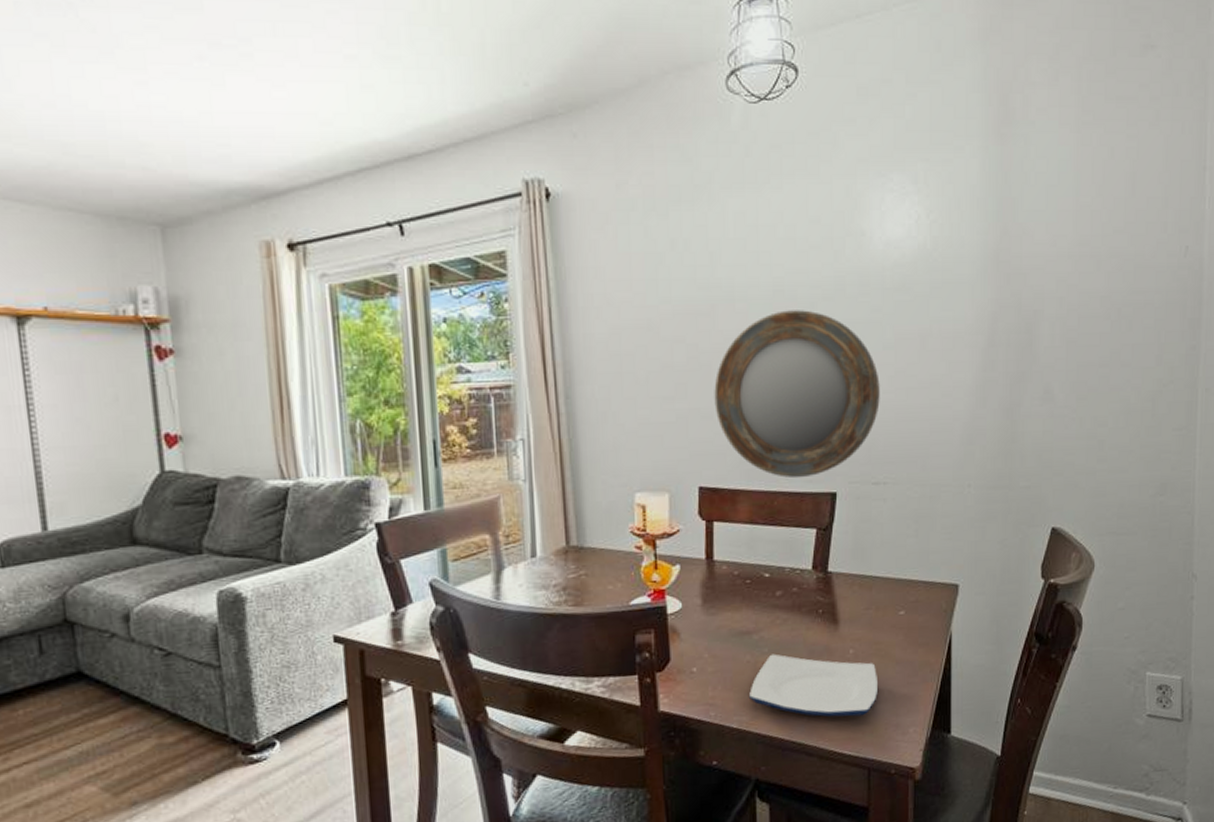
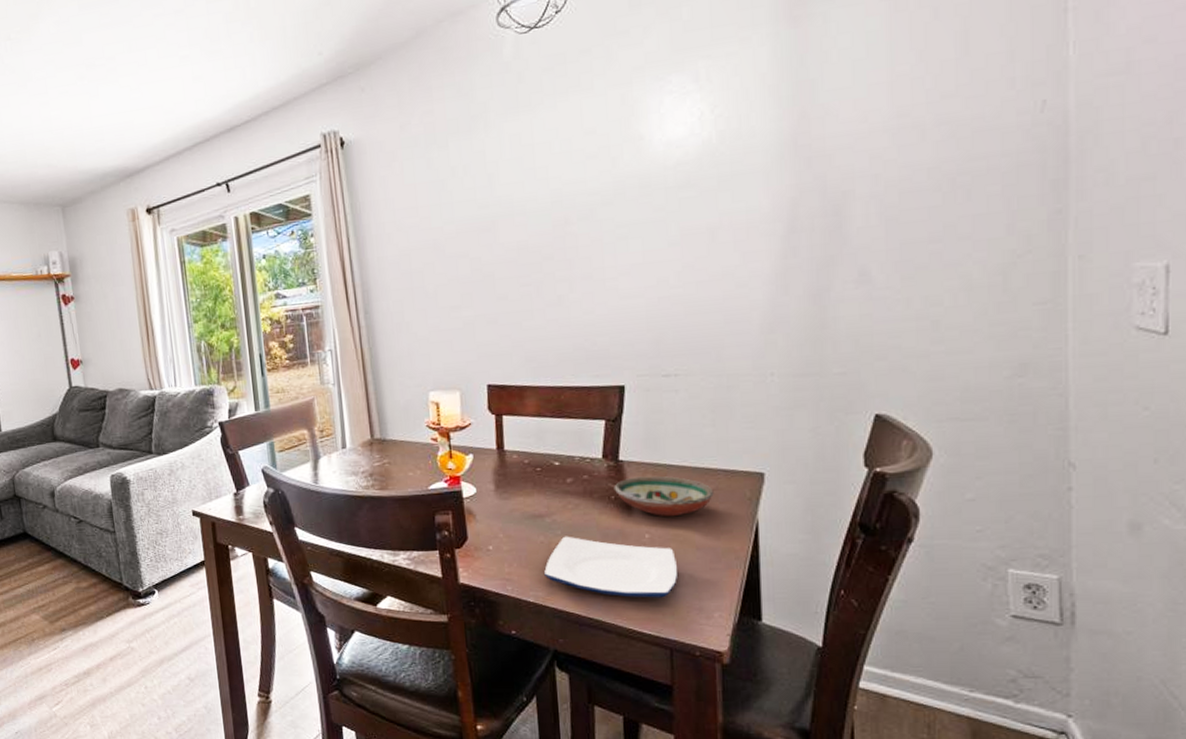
home mirror: present [714,310,880,479] -> none [498,216,667,374]
decorative bowl: none [822,588,914,631] -> present [613,475,714,517]

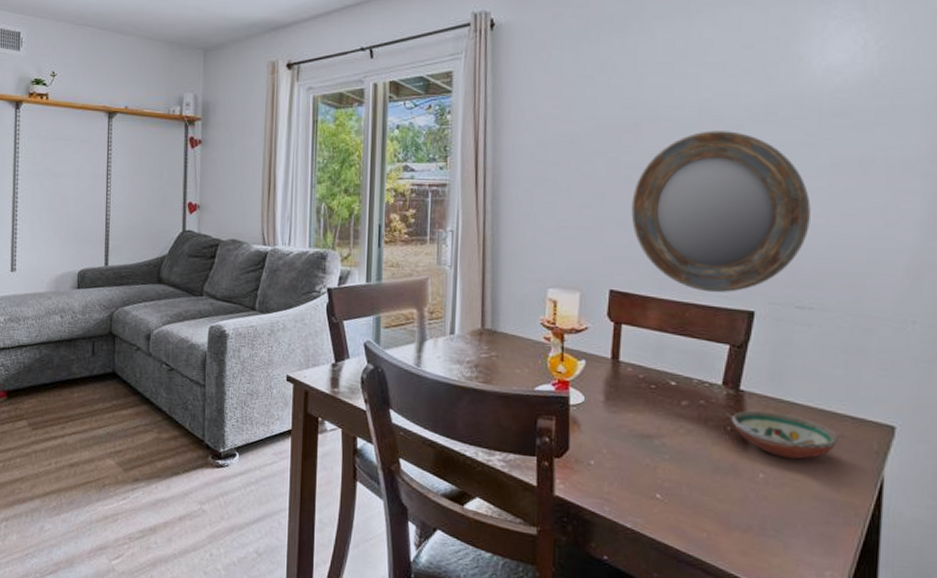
home mirror: none [498,216,667,374] -> present [631,131,811,293]
plate: present [544,536,677,598] -> none [646,462,790,546]

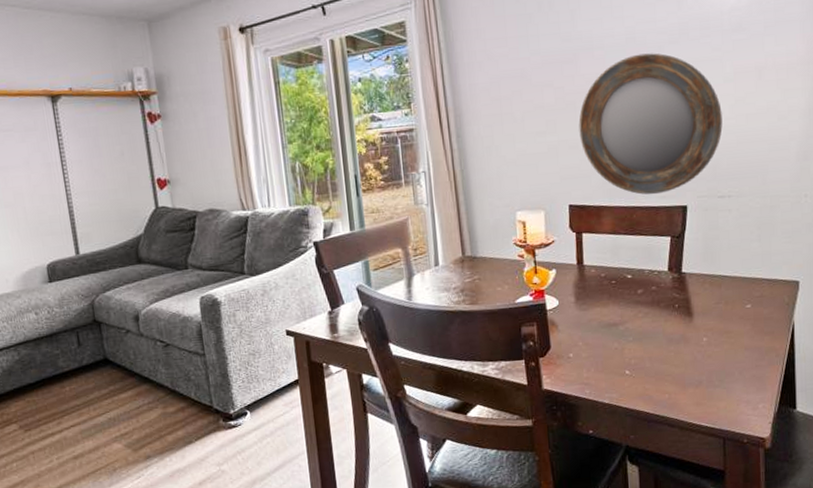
decorative bowl: present [731,410,839,459] -> none [677,285,759,322]

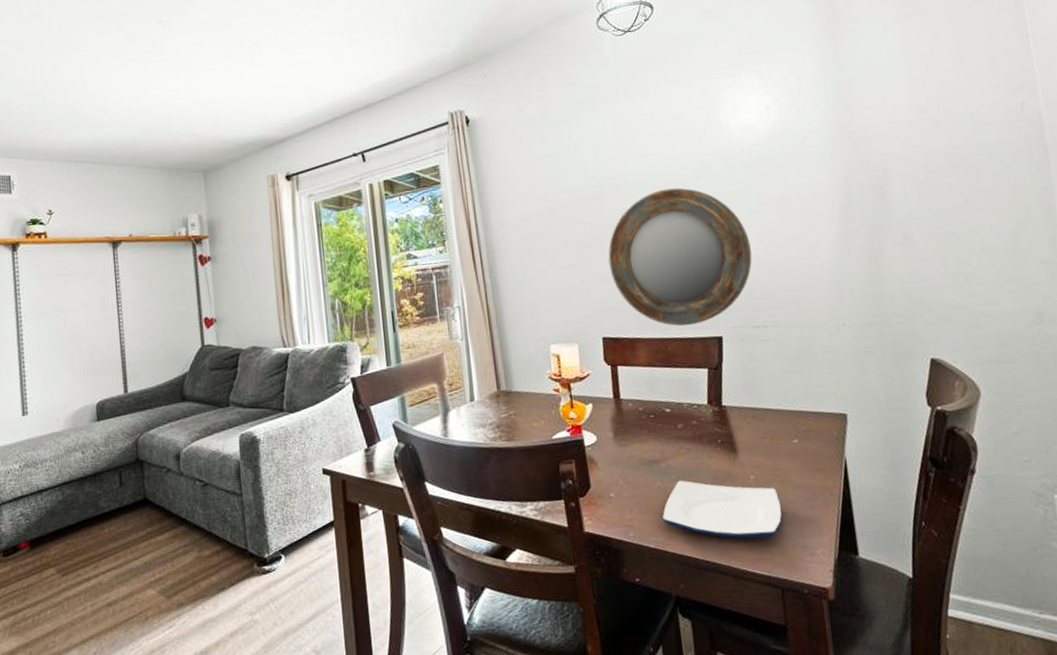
plate: none [618,342,729,395] -> present [662,480,782,538]

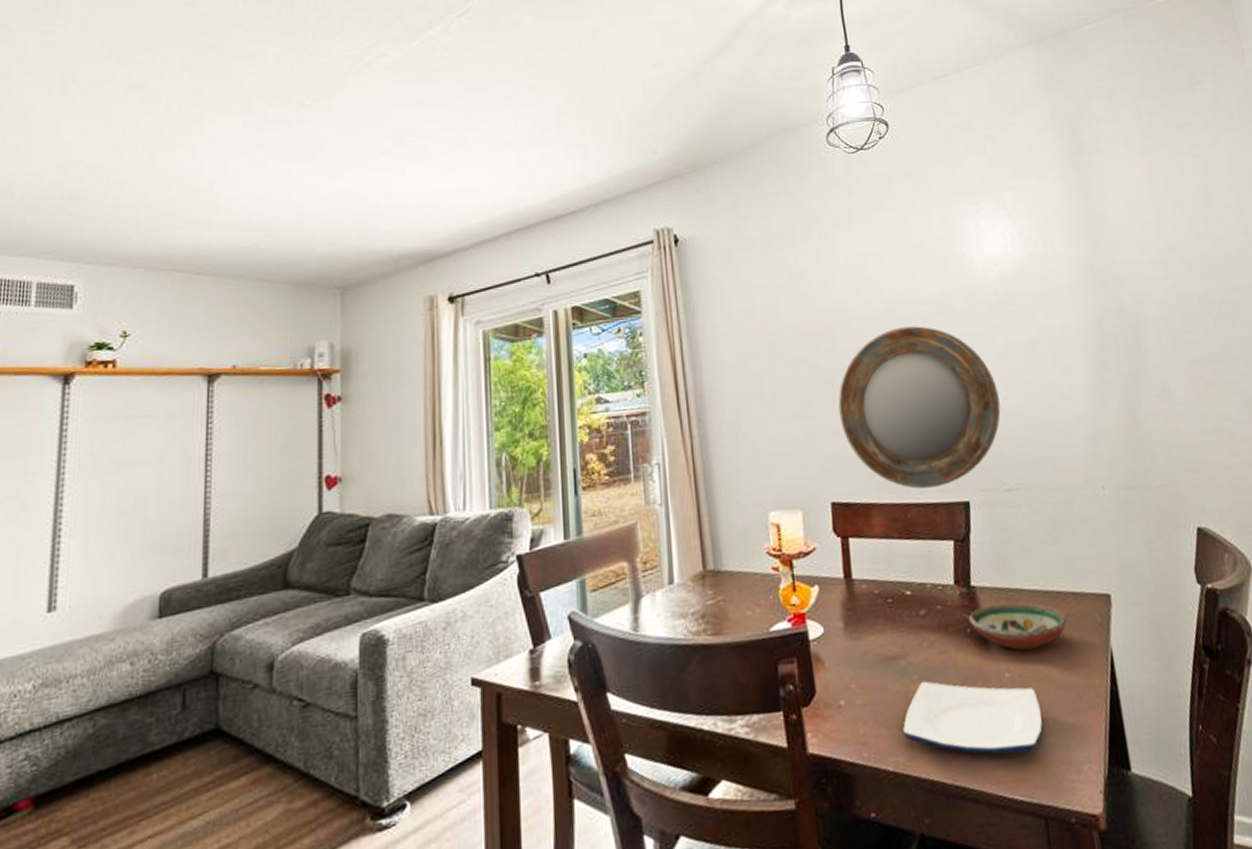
decorative bowl: none [719,419,806,458] -> present [968,602,1067,651]

